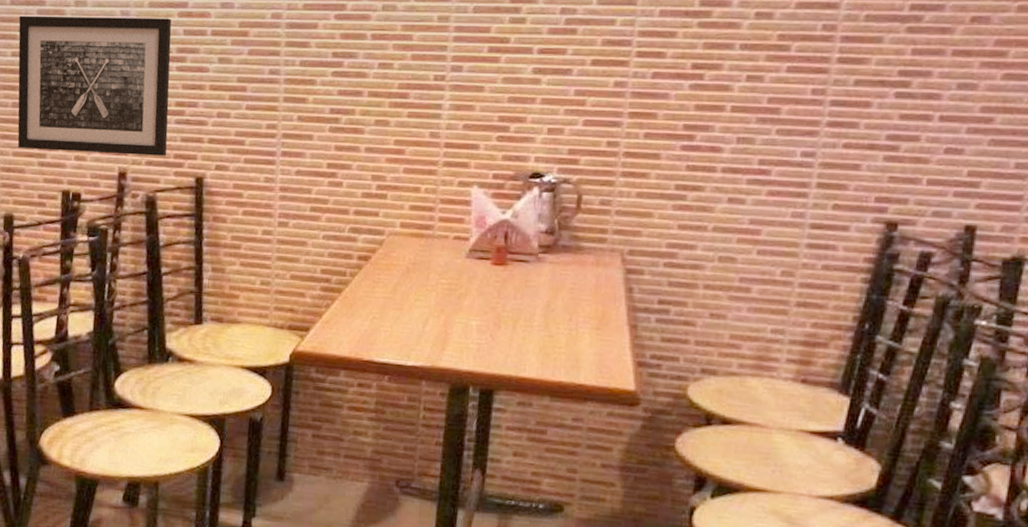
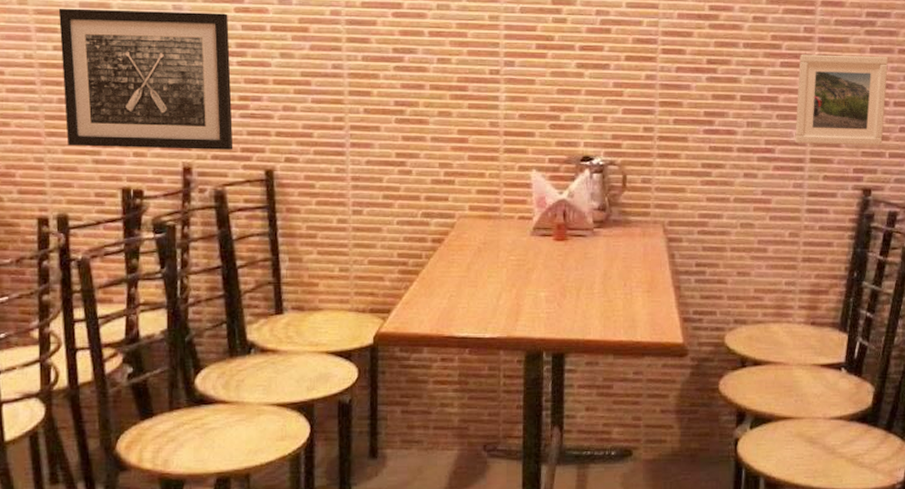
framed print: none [799,57,937,170] -> present [795,54,889,146]

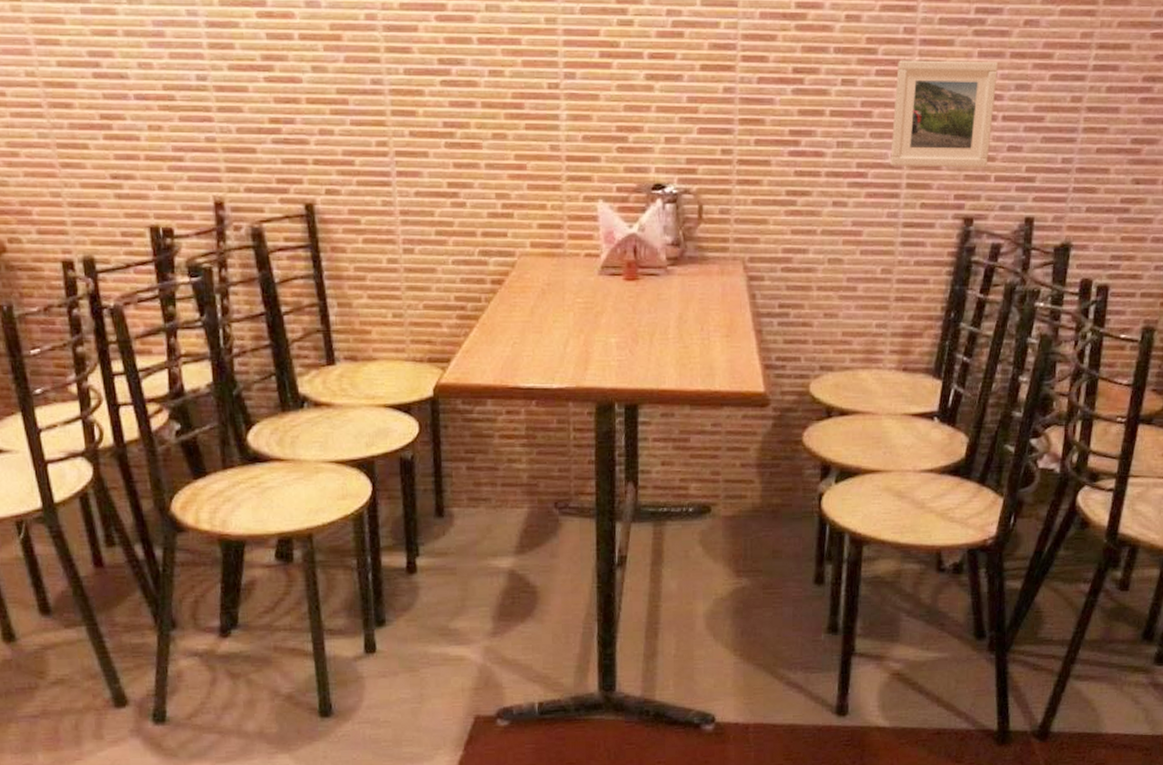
wall art: present [58,8,233,150] -> none [58,15,268,181]

